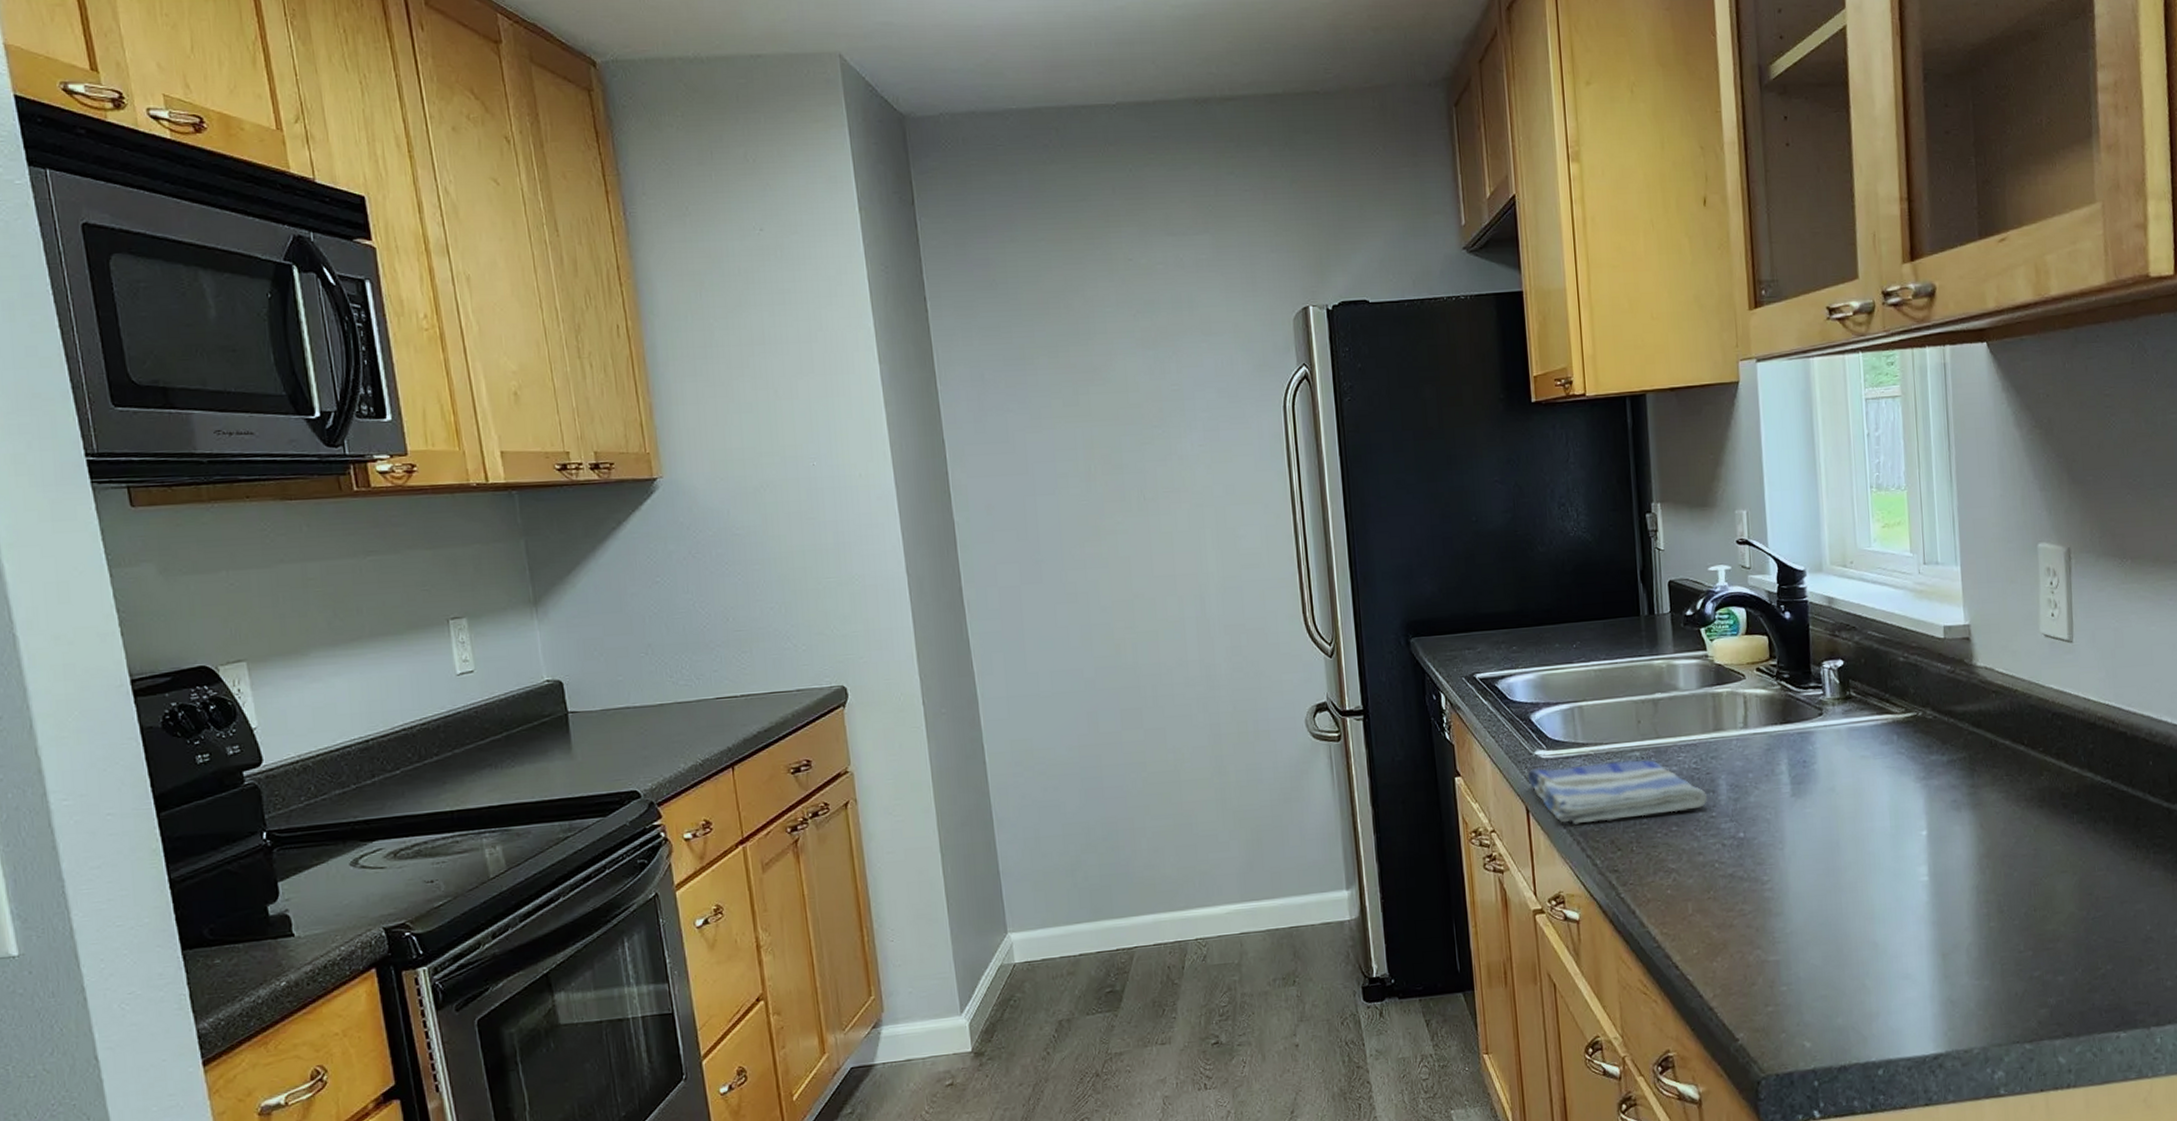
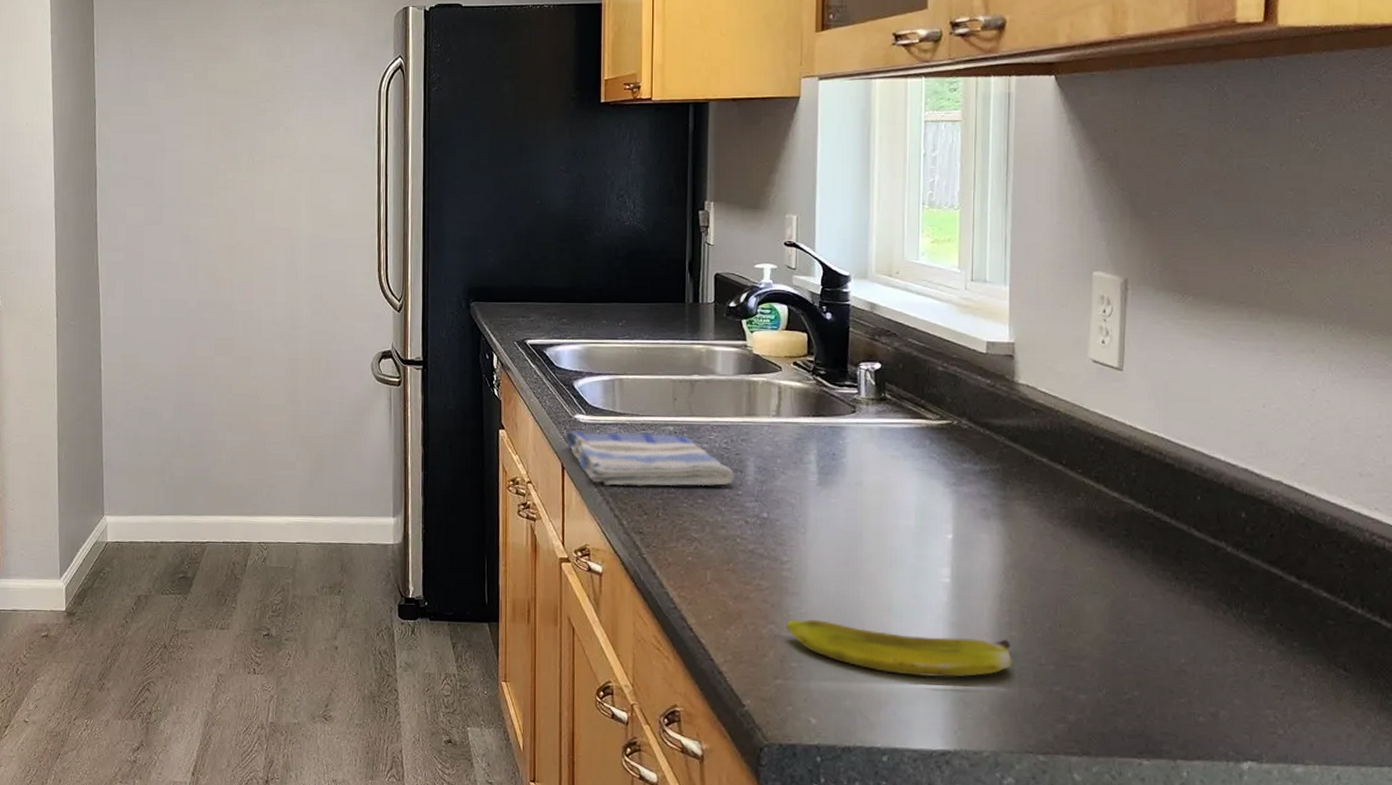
banana: none [1771,931,1993,984] -> present [785,619,1012,678]

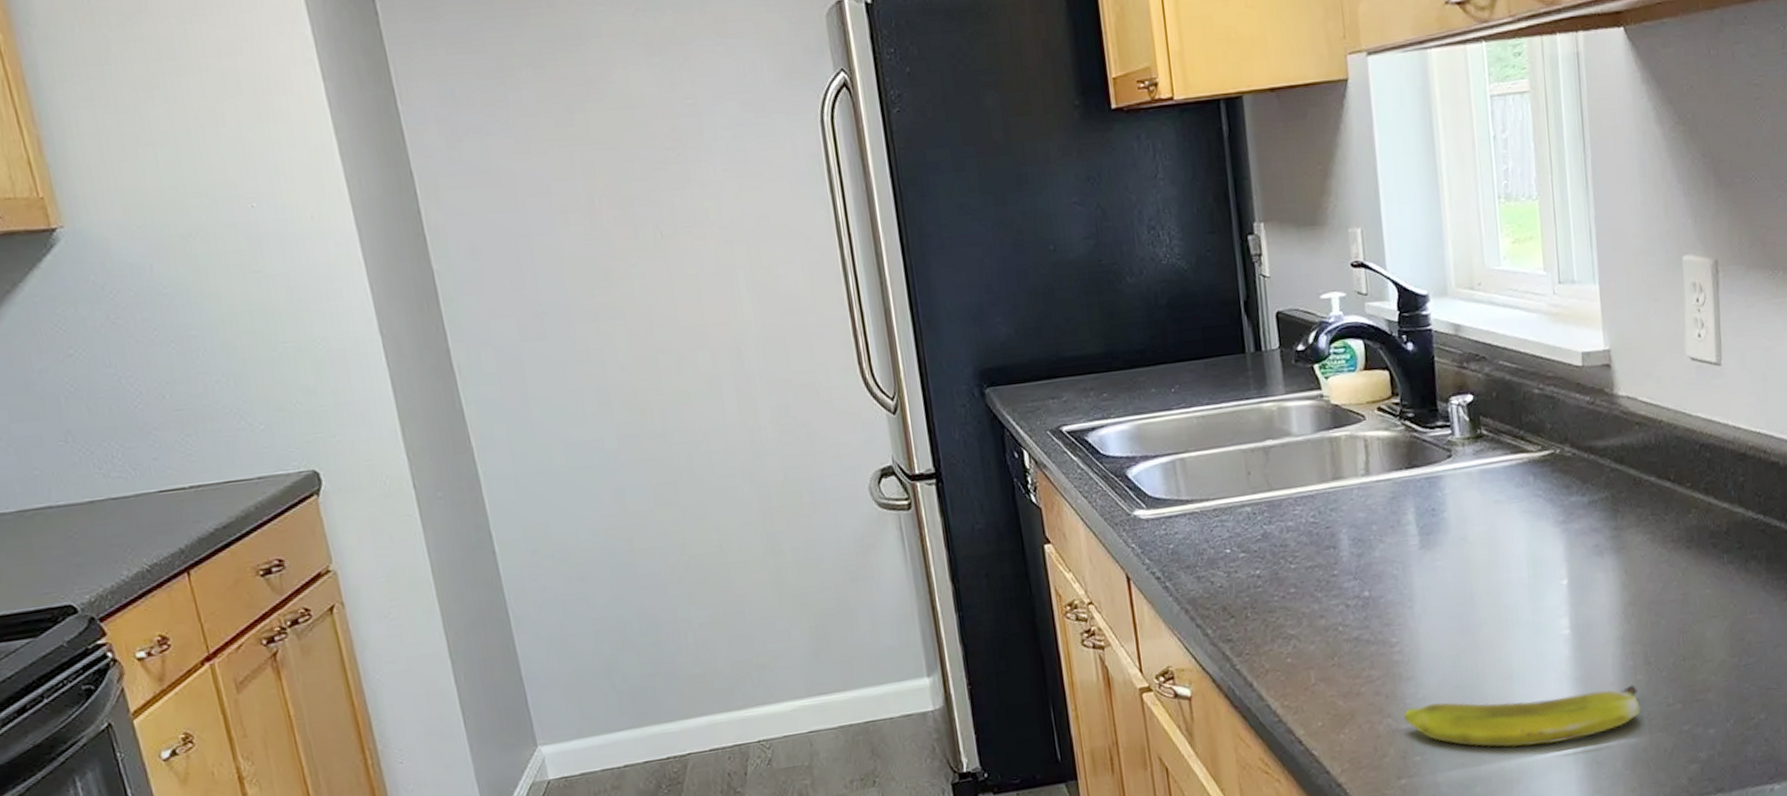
dish towel: present [565,431,734,487] -> none [1126,515,1328,592]

